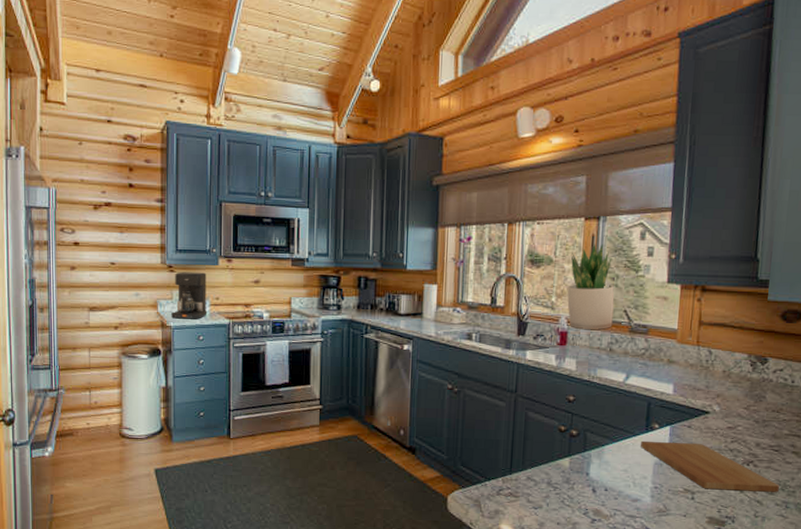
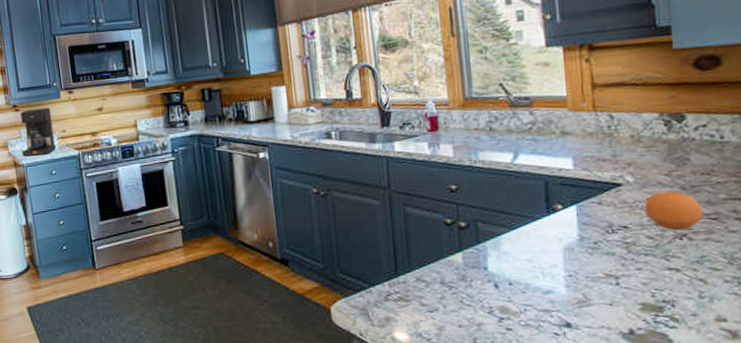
planter: present [567,244,615,330] -> none [428,16,489,111]
cutting board: present [640,440,779,492] -> none [542,221,726,272]
fruit: none [724,422,769,458] -> present [645,191,703,231]

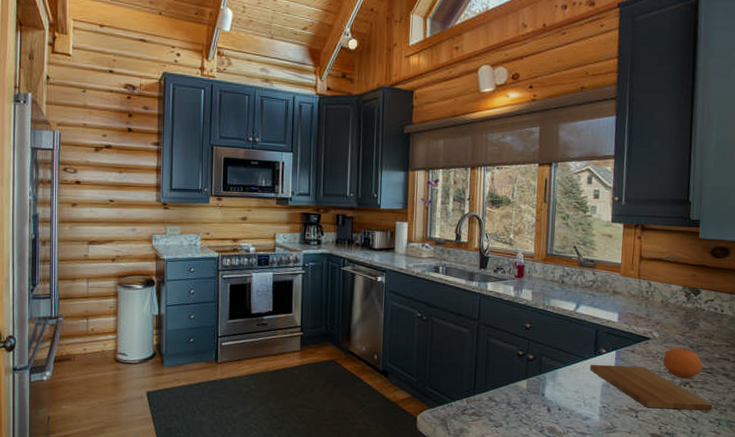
coffee maker: present [20,107,57,157] -> none [165,209,199,253]
cutting board: none [542,221,726,272] -> present [589,364,712,411]

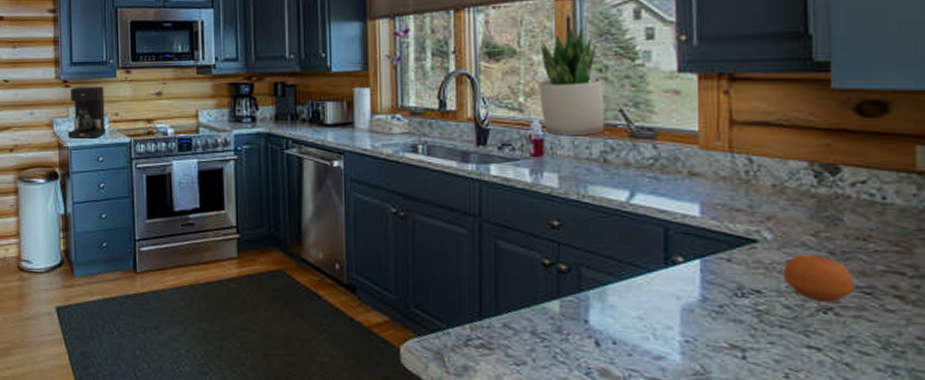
coffee maker: none [165,209,199,253] -> present [68,86,107,138]
planter: none [523,187,566,264] -> present [538,28,605,136]
cutting board: present [589,364,712,411] -> none [658,278,878,352]

